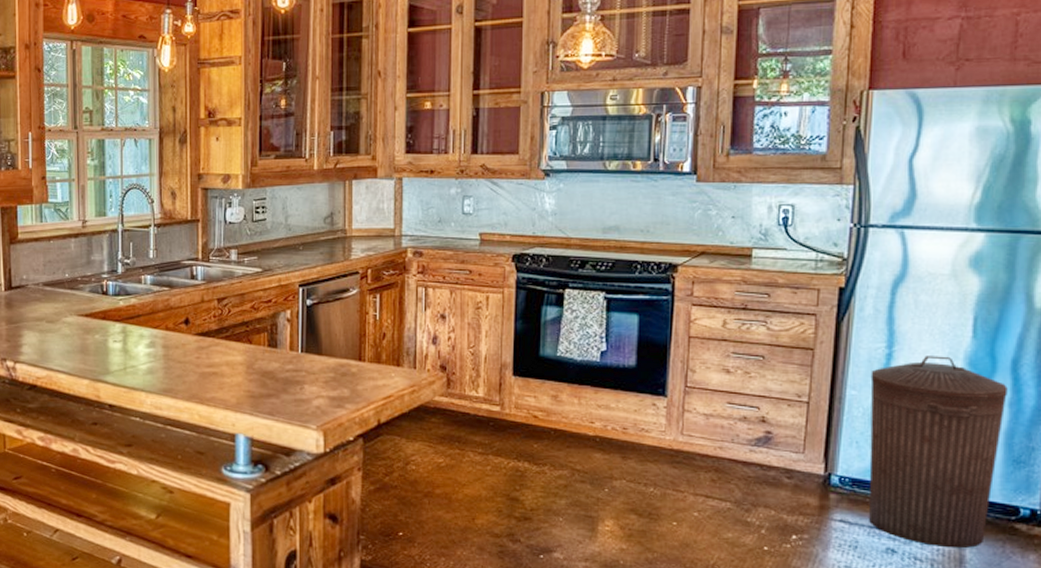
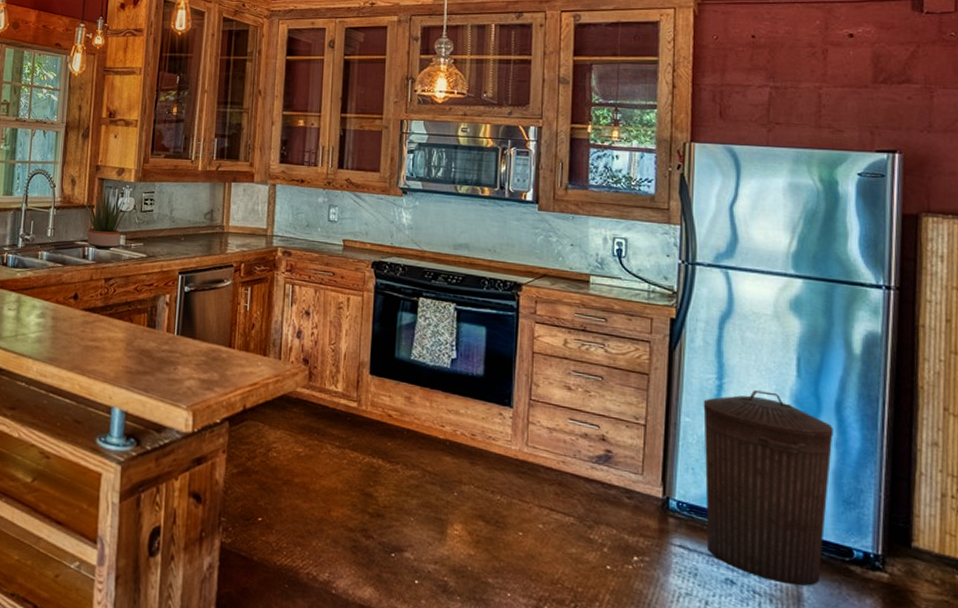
potted plant: none [185,202,241,268] -> present [82,192,131,250]

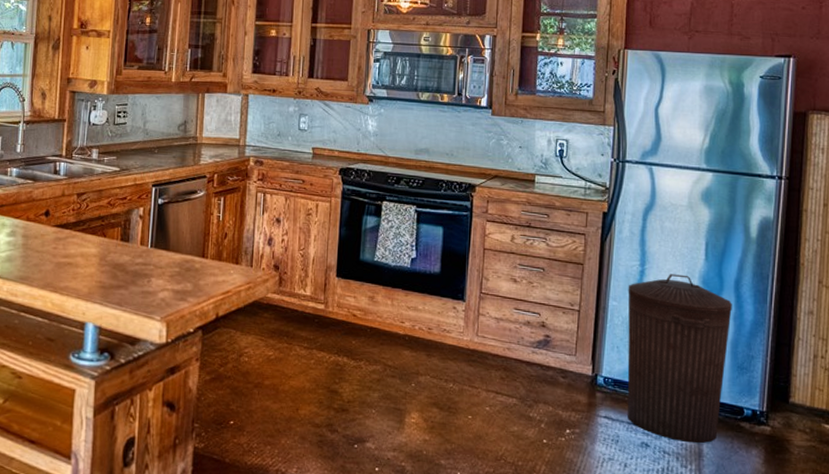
potted plant: present [82,192,131,250] -> none [53,105,104,165]

